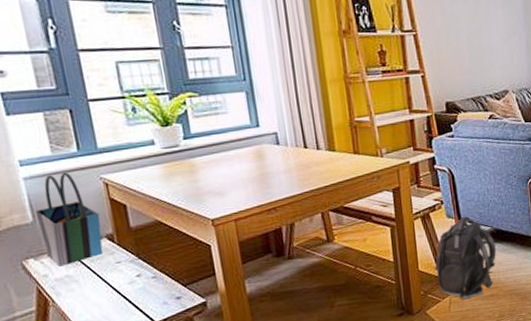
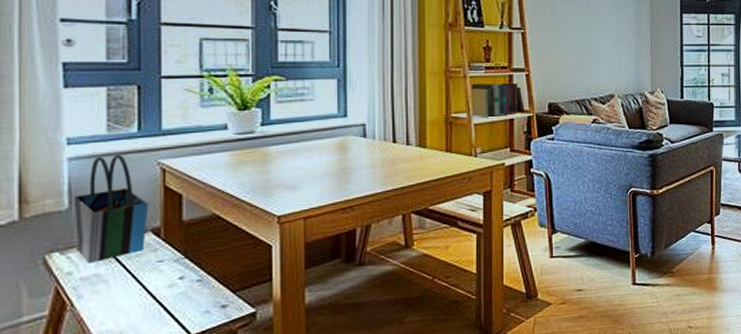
books: none [370,85,423,120] -> present [471,82,525,118]
backpack: present [434,216,496,299] -> none [520,225,589,320]

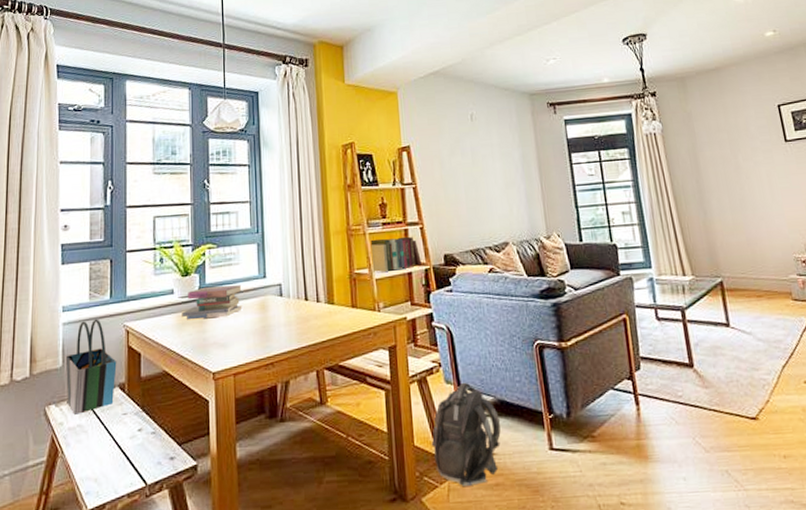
books: none [238,123,317,160] -> present [182,285,243,321]
backpack: none [520,225,589,320] -> present [431,382,501,486]

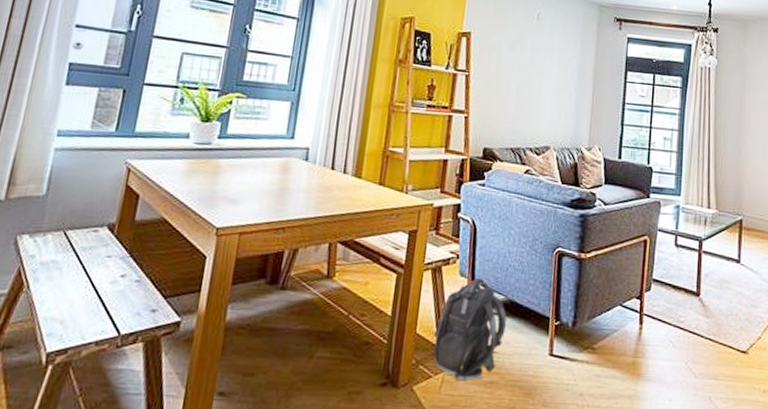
tote bag: present [65,318,117,415] -> none [44,150,111,249]
books: present [182,285,243,321] -> none [193,136,266,173]
books: present [370,236,422,273] -> none [408,119,460,156]

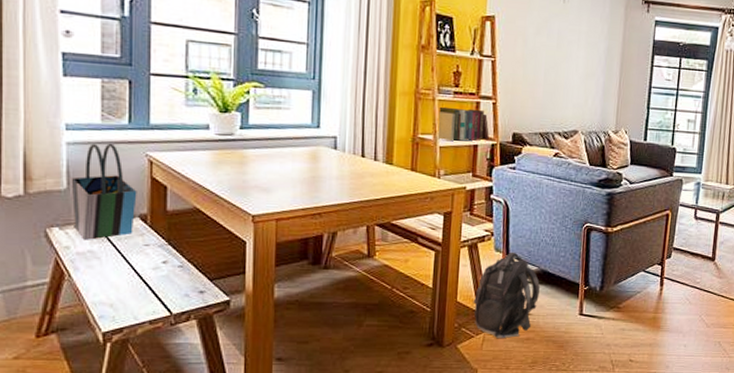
tote bag: none [44,150,111,249] -> present [70,143,137,240]
books: none [408,119,460,156] -> present [437,106,489,142]

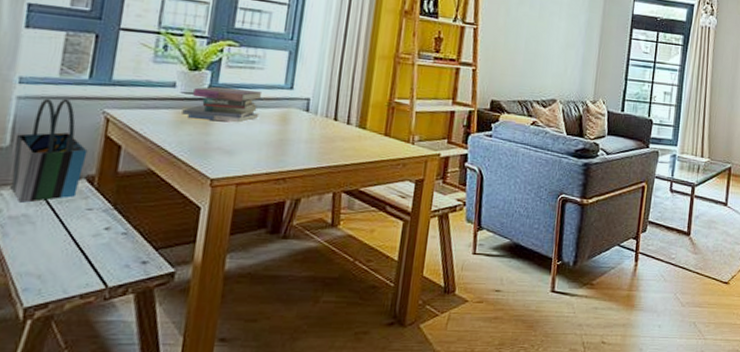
books: none [218,127,291,162] -> present [182,86,263,123]
books: present [437,106,489,142] -> none [414,71,467,107]
backpack: present [473,252,540,338] -> none [439,223,511,317]

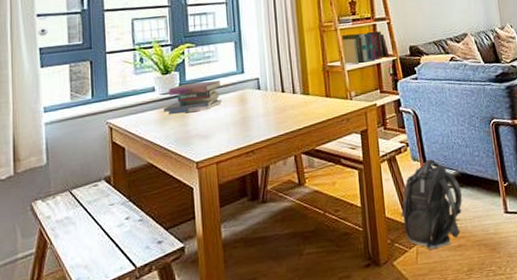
tote bag: present [11,98,88,203] -> none [49,117,102,208]
books: none [414,71,467,107] -> present [342,31,389,65]
backpack: none [439,223,511,317] -> present [401,159,462,249]

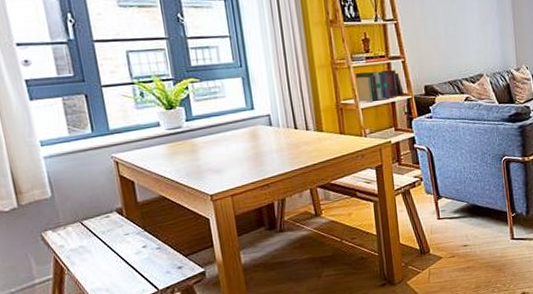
books: present [163,80,223,115] -> none [171,116,233,150]
backpack: present [401,159,462,249] -> none [414,192,472,271]

